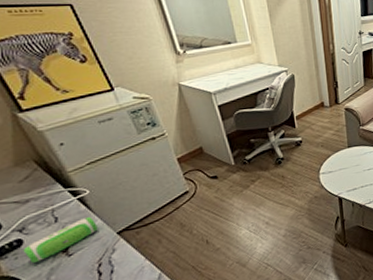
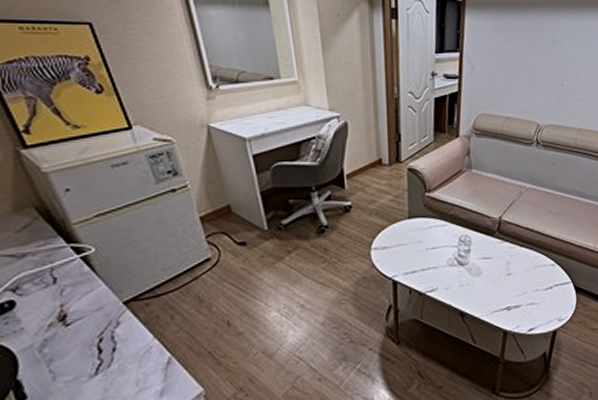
speaker: present [23,216,98,263] -> none [15,279,101,330]

